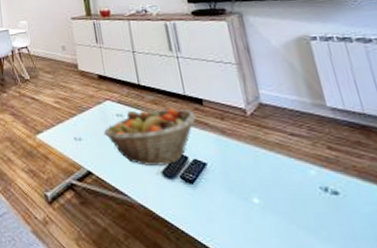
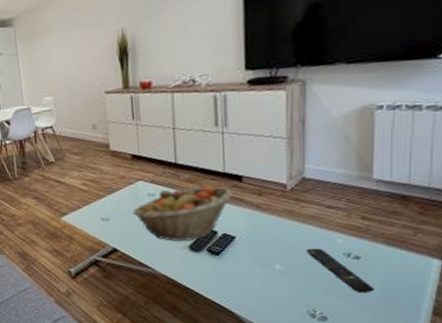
remote control: none [280,180,366,238] -> present [306,248,375,293]

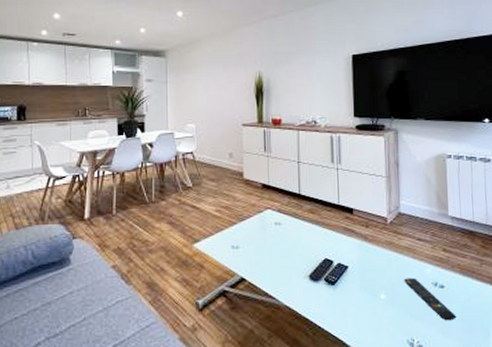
fruit basket: present [132,185,233,241] -> none [260,216,346,270]

